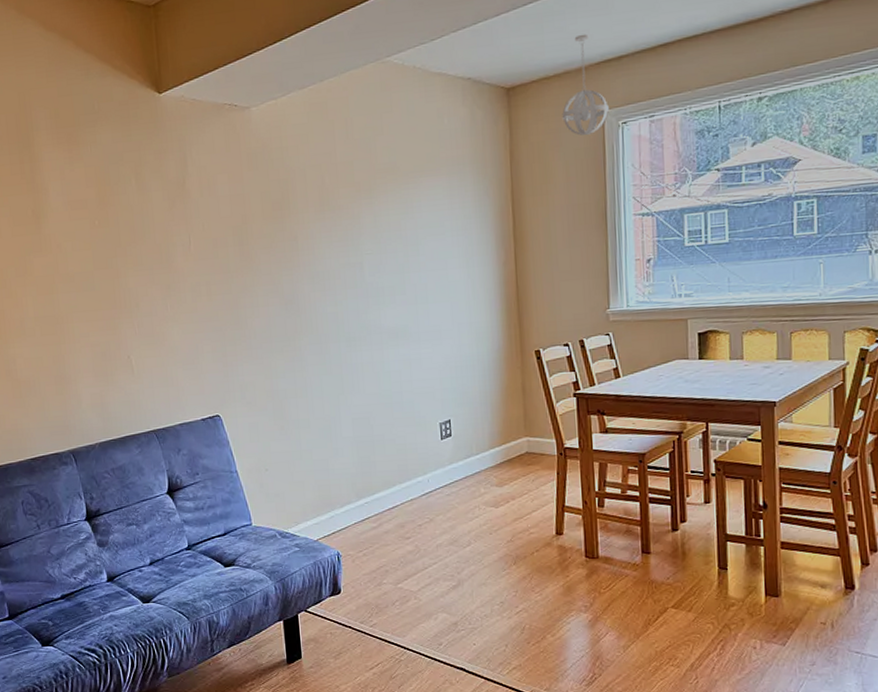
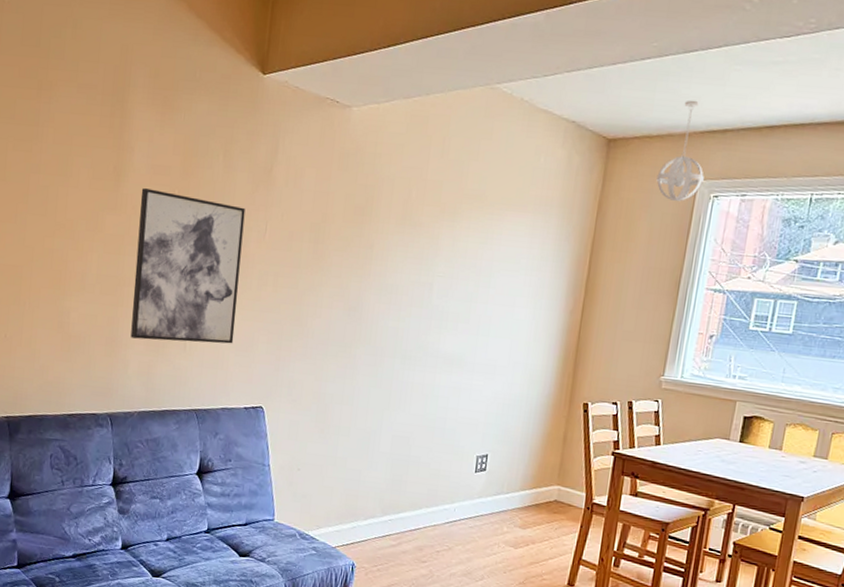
wall art: none [62,224,179,373] -> present [130,188,245,344]

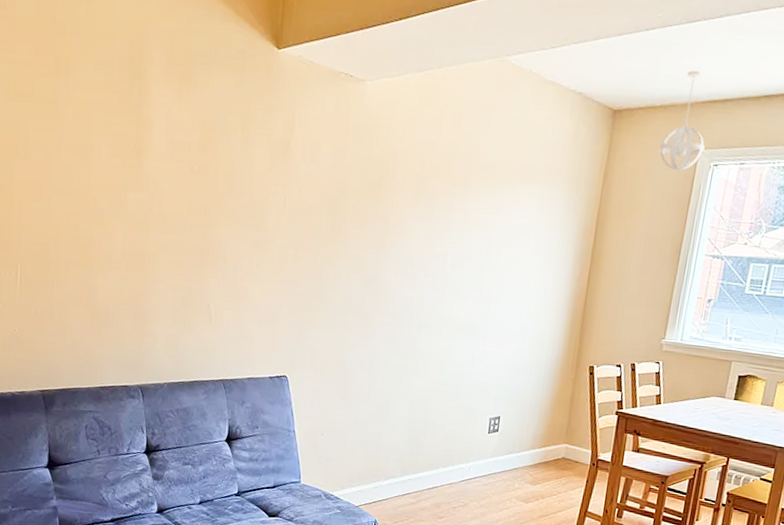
wall art: present [130,188,245,344] -> none [157,165,264,316]

